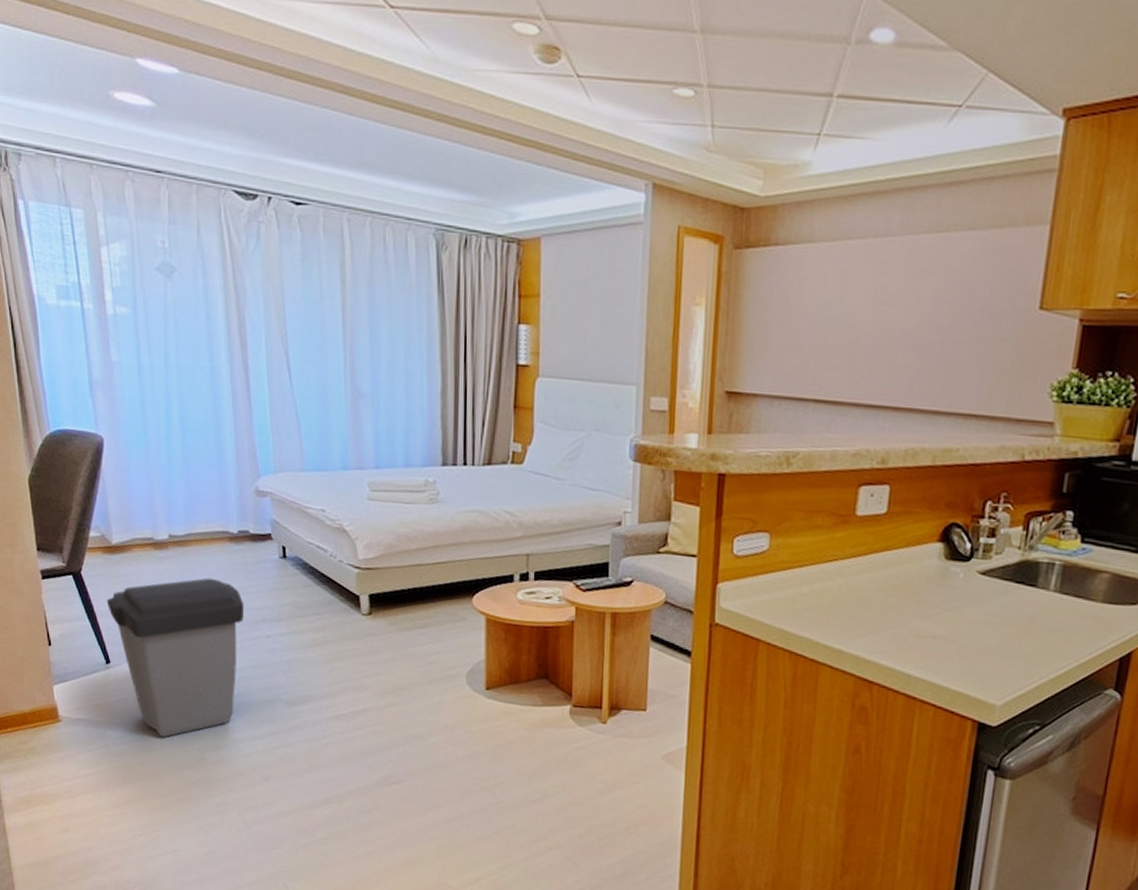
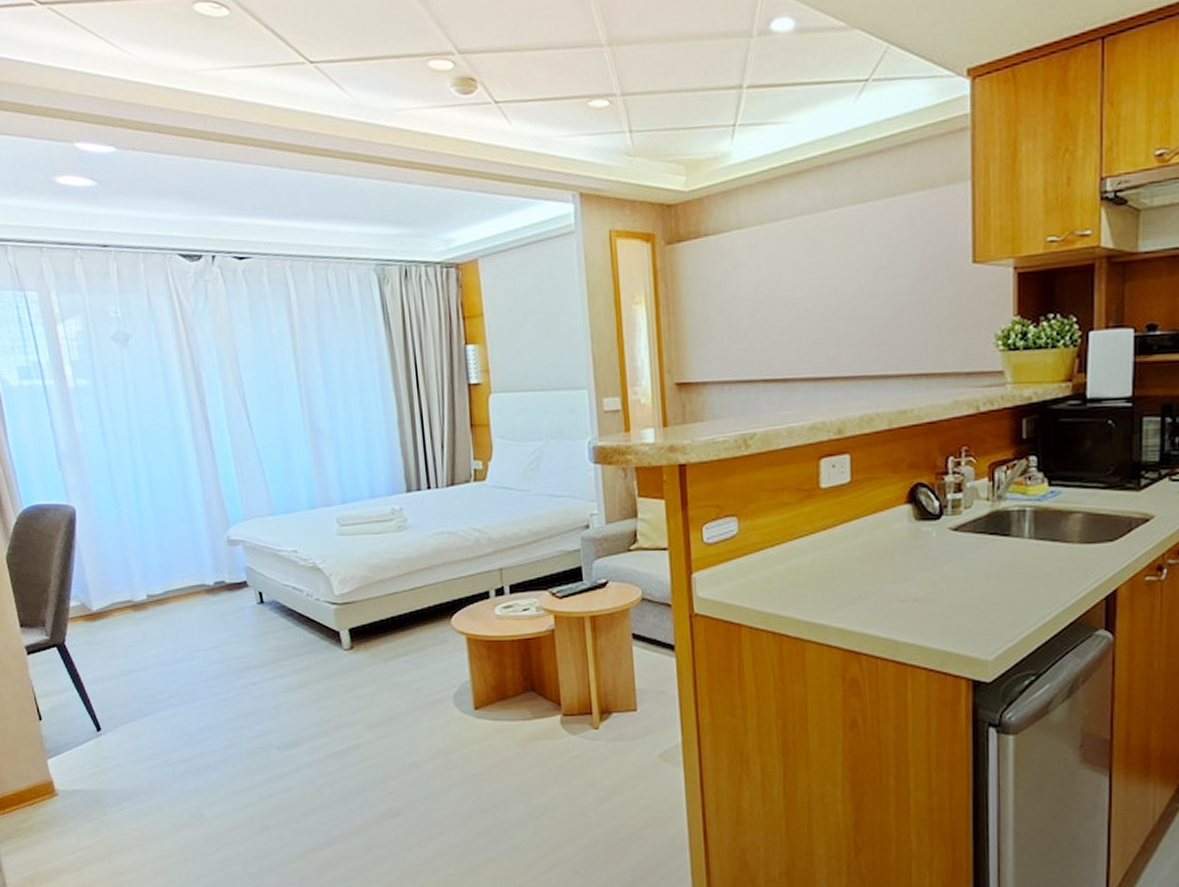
trash can: present [106,577,245,738] -> none [92,632,228,799]

